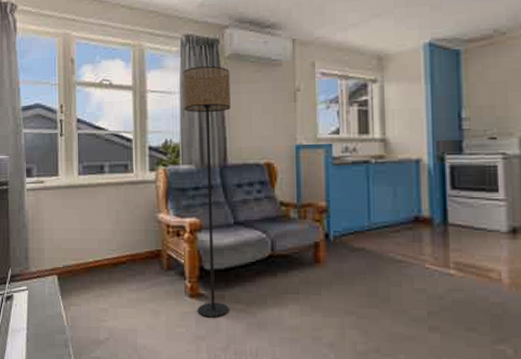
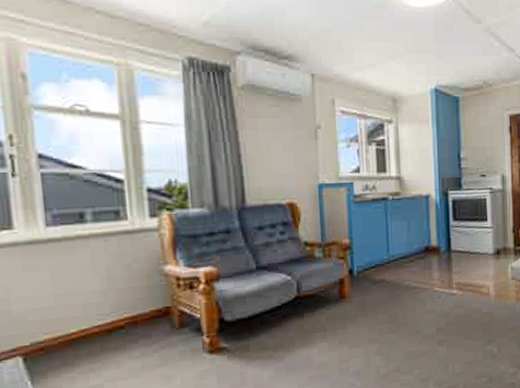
floor lamp: present [182,65,231,318] -> none [186,96,255,372]

